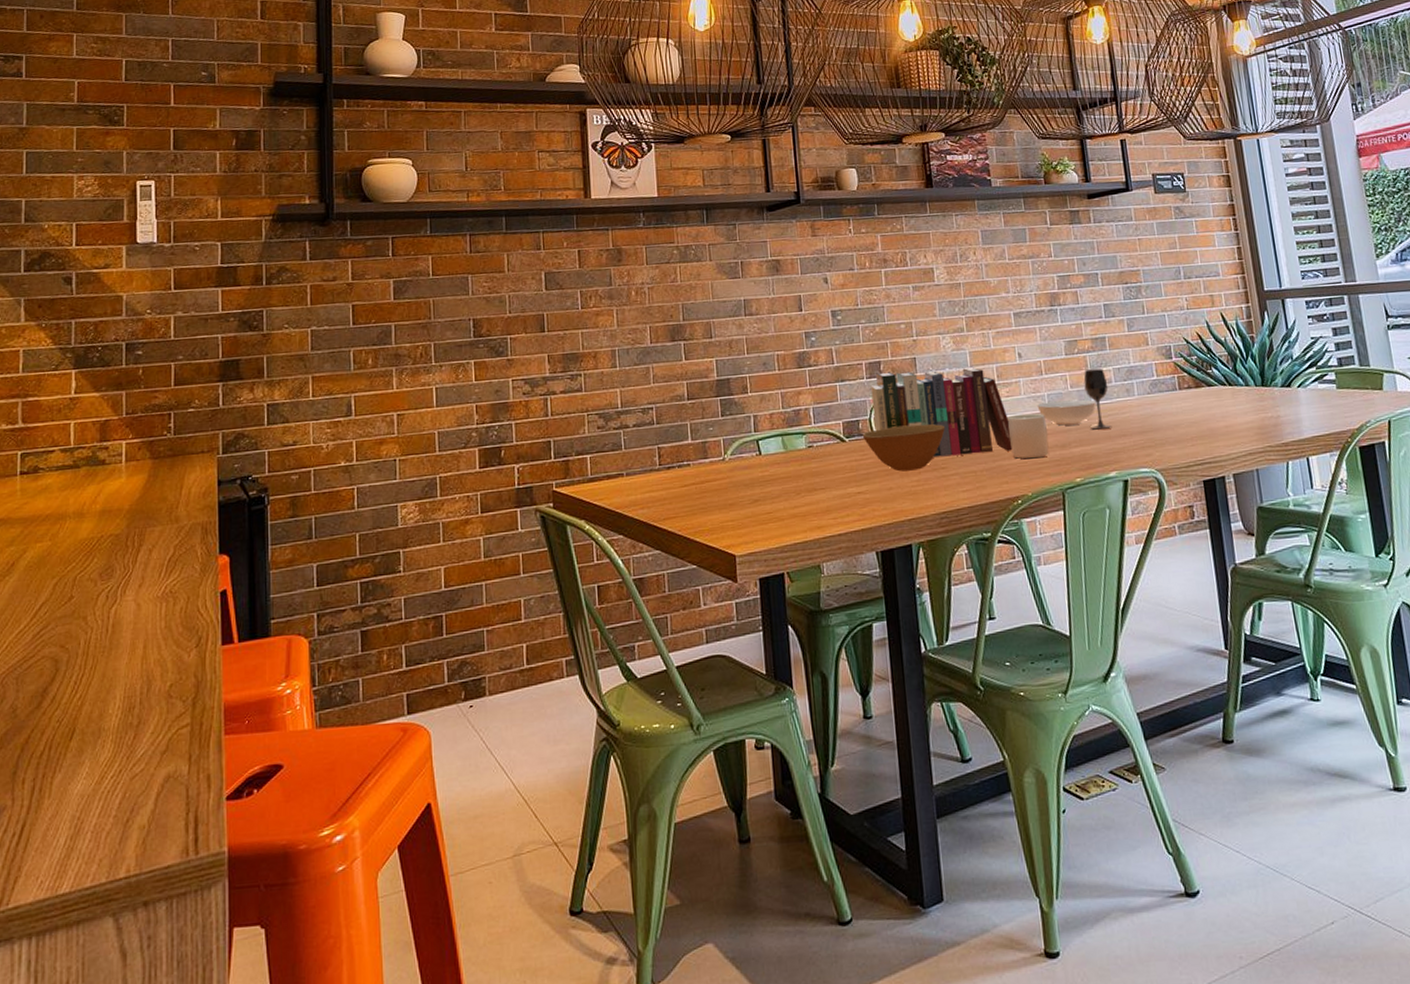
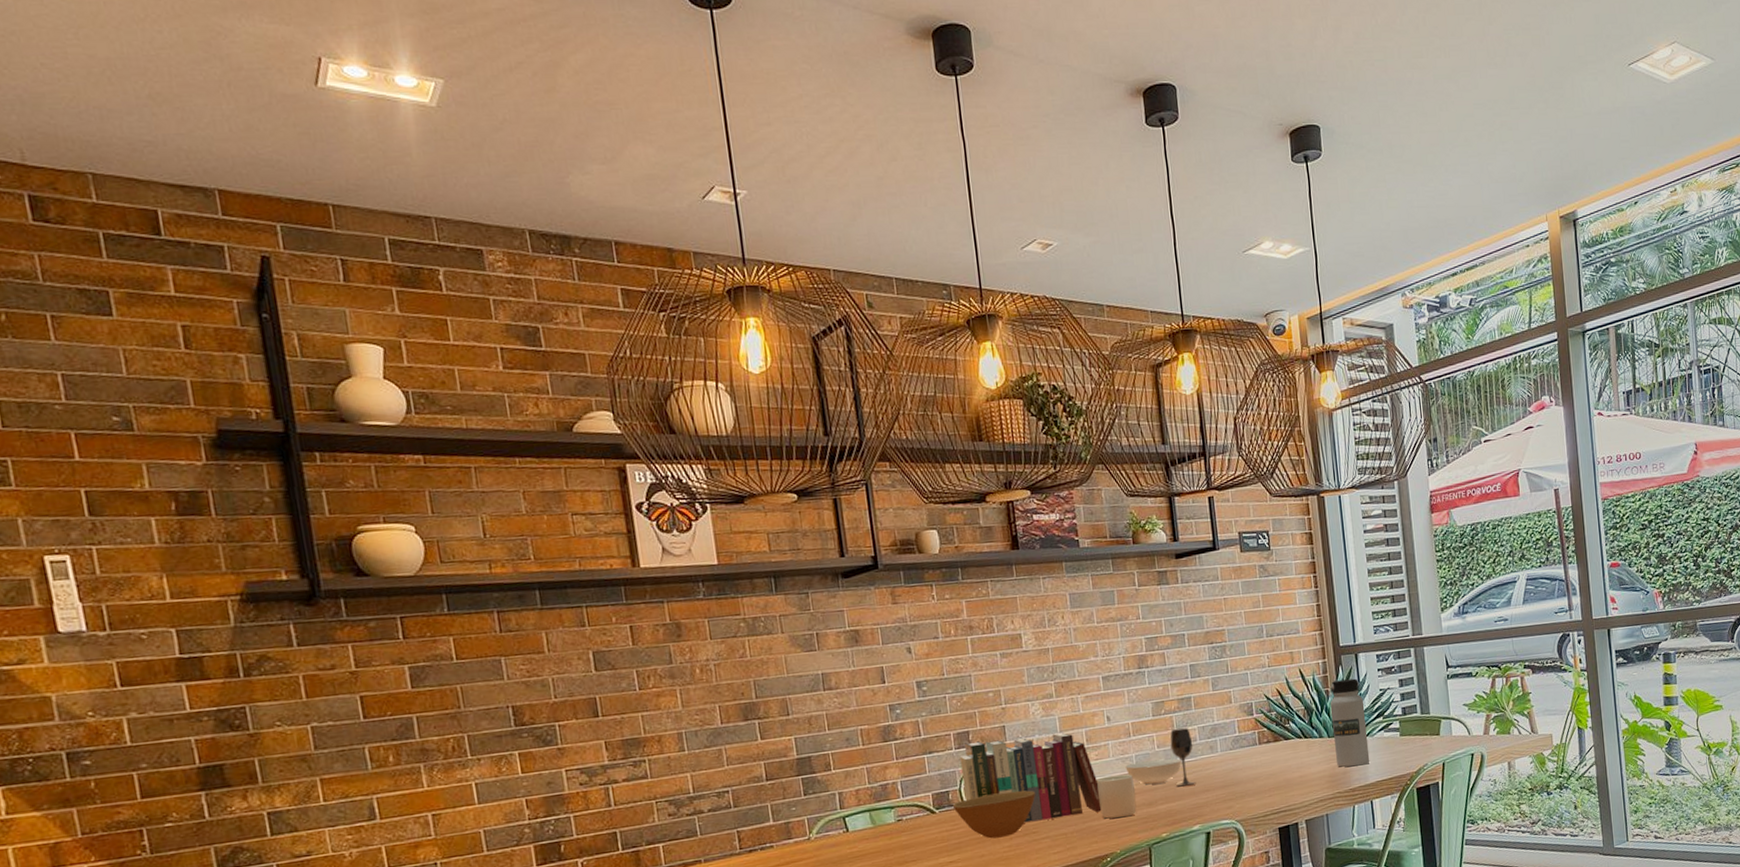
water bottle: none [1255,325,1304,419] -> present [1330,678,1370,767]

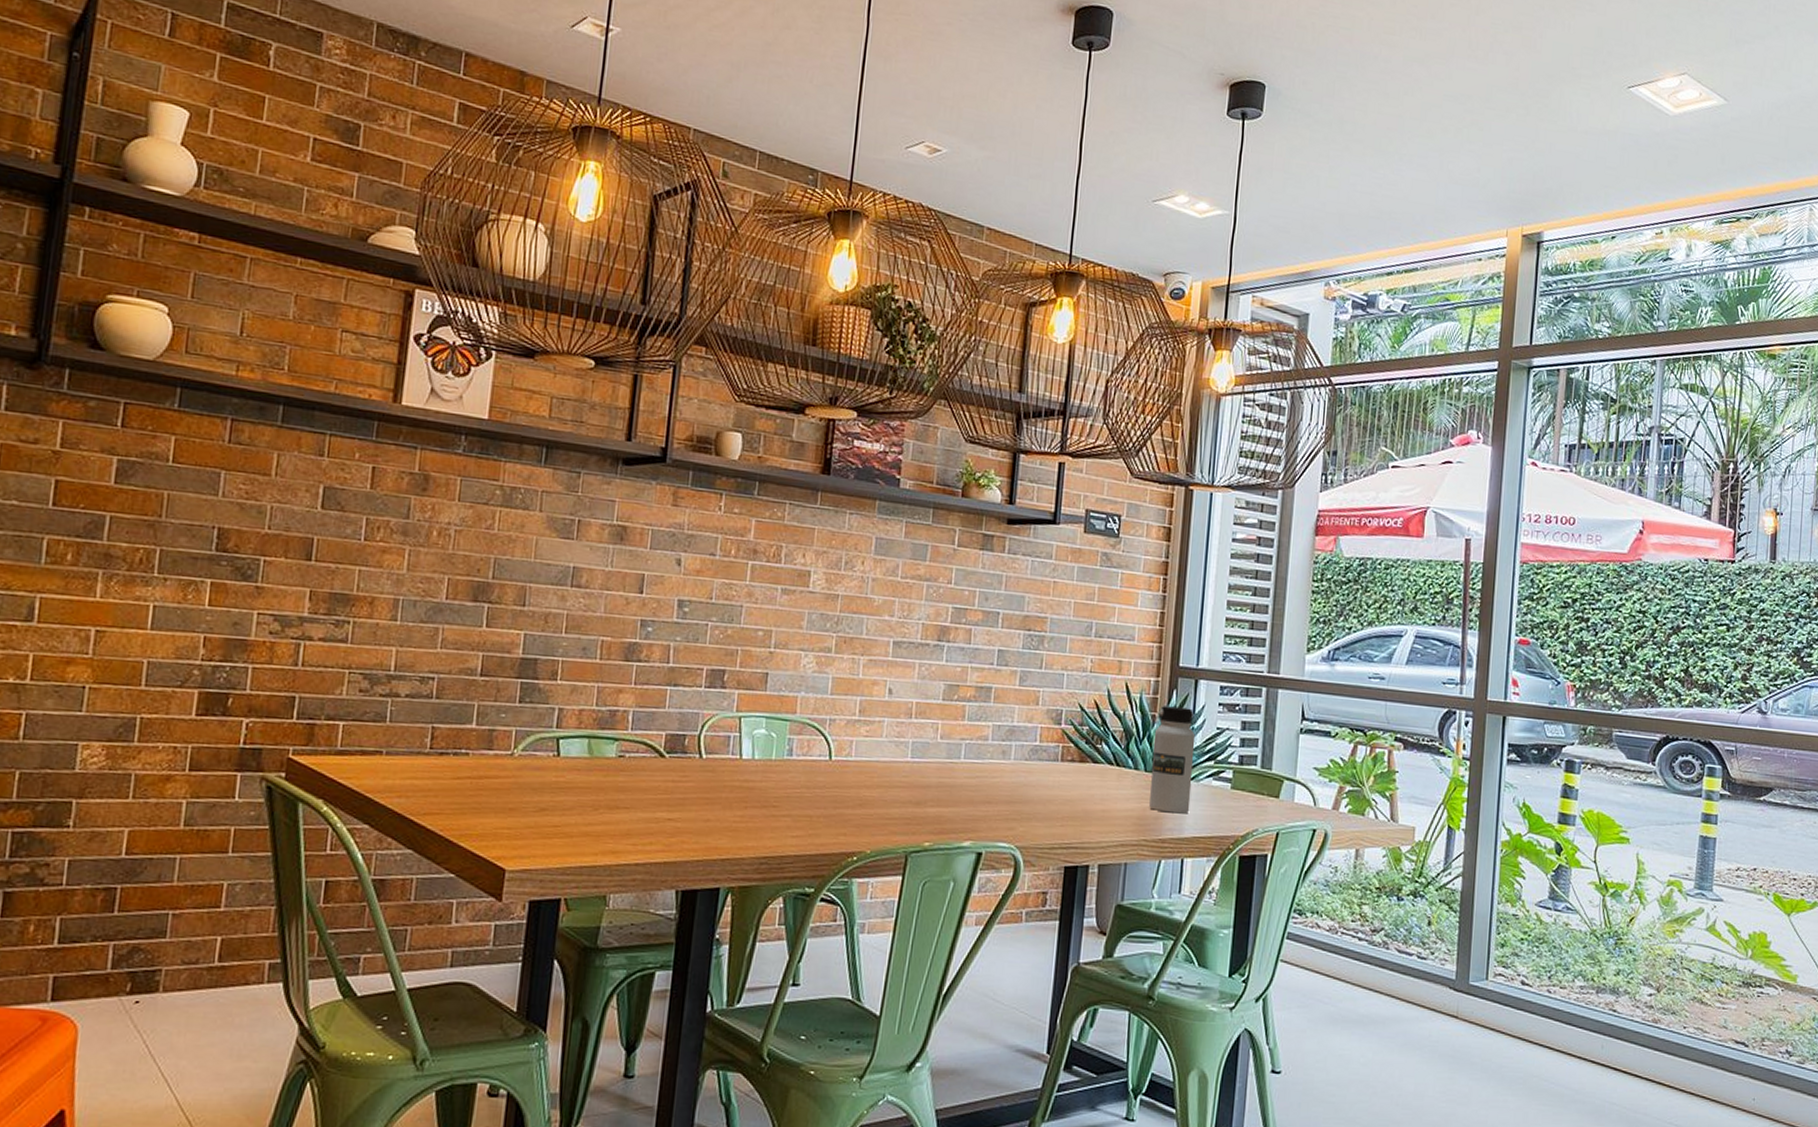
bowl: present [952,790,1036,839] -> none [686,748,787,804]
books: present [959,732,1102,823] -> none [703,683,863,799]
mug: present [1097,774,1137,819] -> none [857,758,905,813]
bowl: present [1125,758,1182,785] -> none [897,750,967,782]
wine glass: present [1169,727,1196,787] -> none [953,720,983,792]

